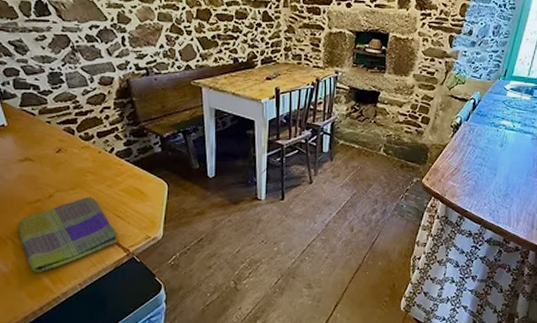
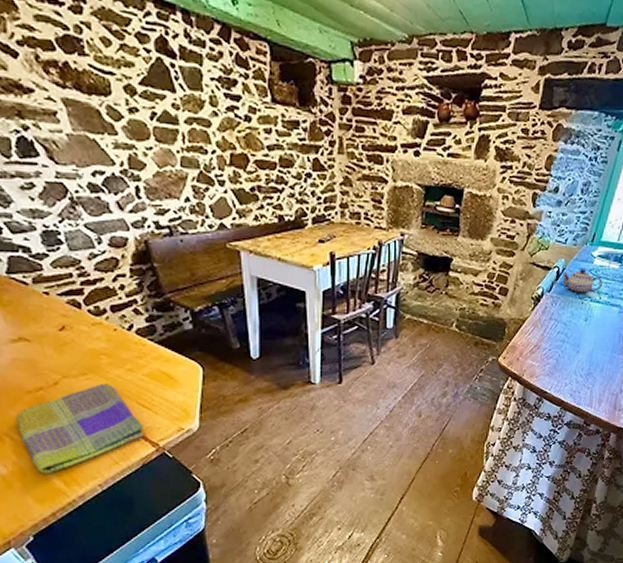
teapot: none [478,100,515,123] -> present [562,269,602,294]

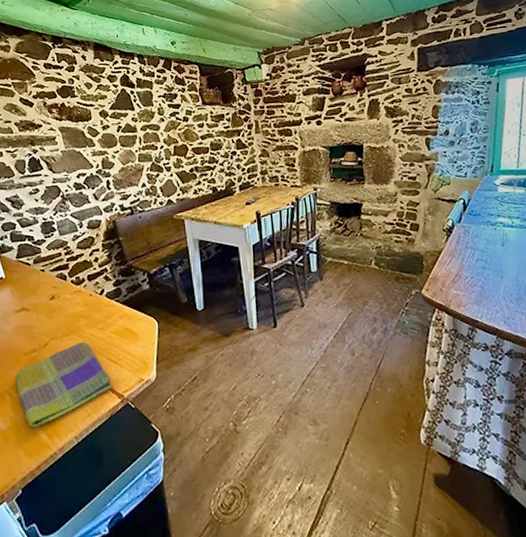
teapot: present [562,269,602,294] -> none [468,197,512,221]

